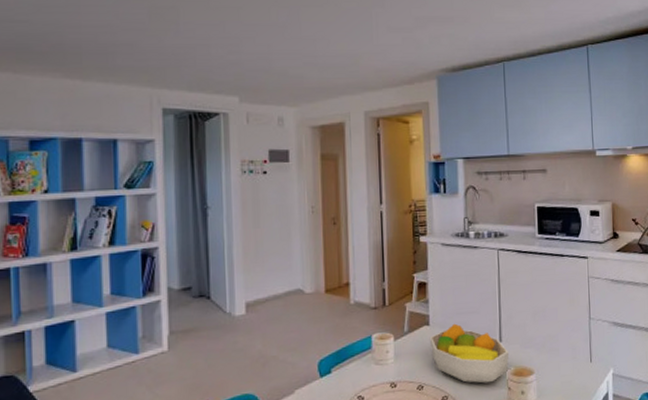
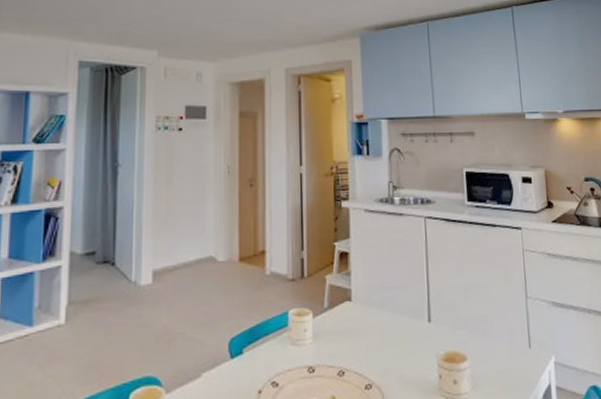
fruit bowl: present [429,323,510,384] -> none [351,299,440,371]

